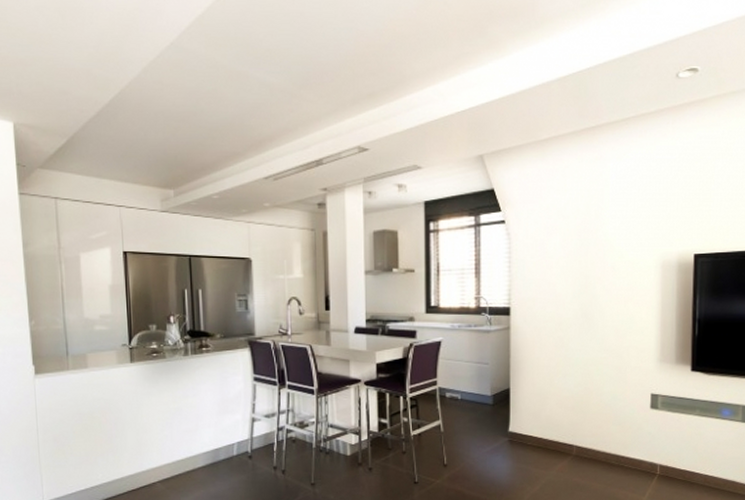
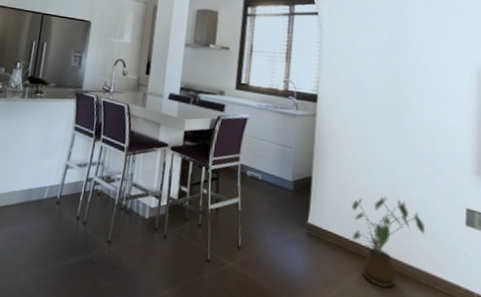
house plant: none [549,395,615,475] -> present [352,196,425,288]

